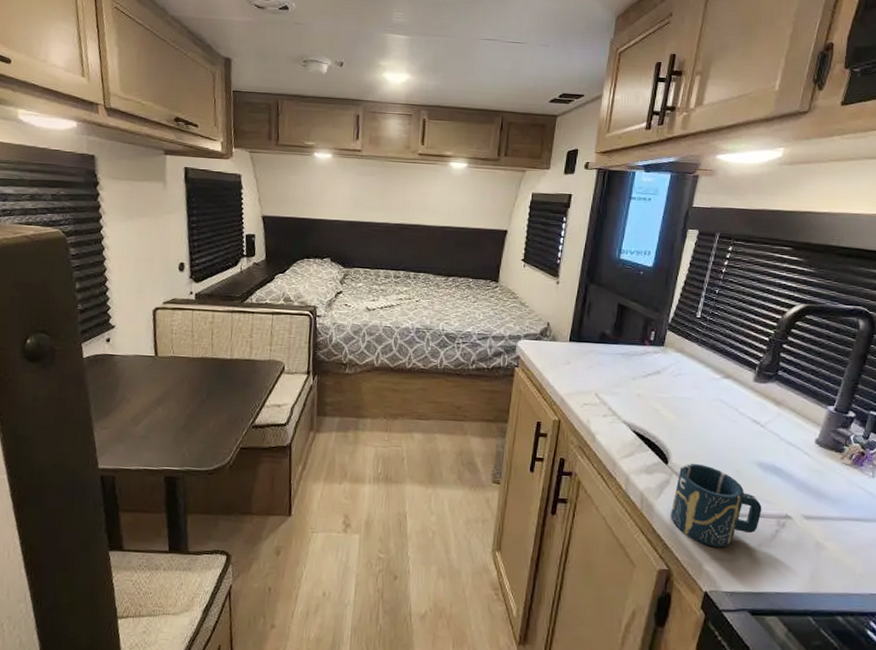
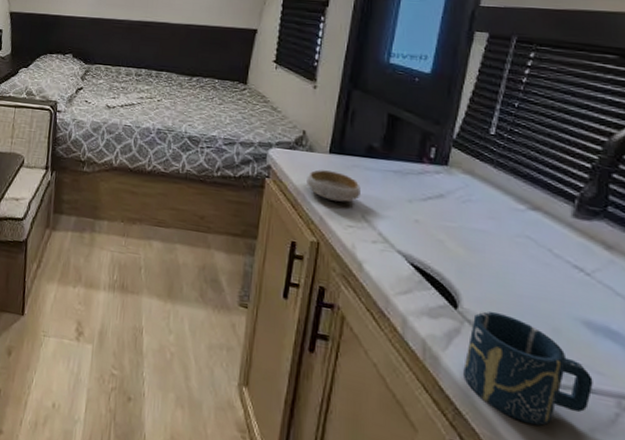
bowl: none [550,357,595,384] -> present [306,170,361,202]

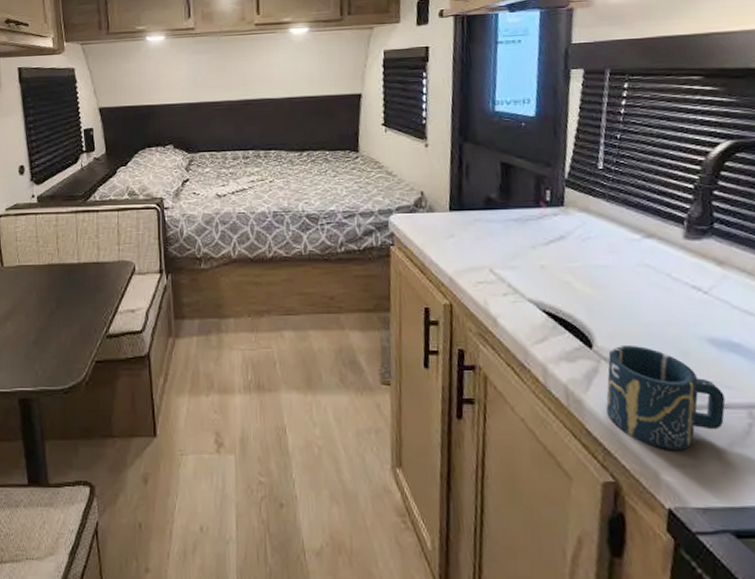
bowl: present [306,170,361,202] -> none [431,229,486,259]

